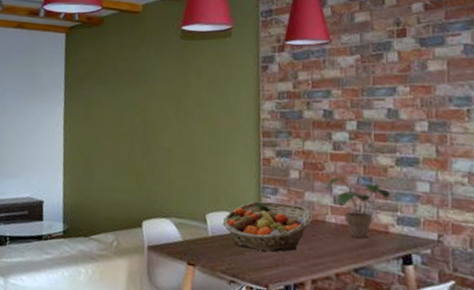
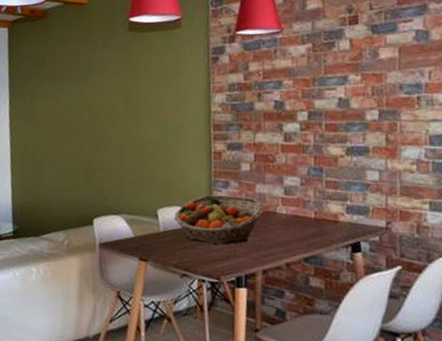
potted plant: present [327,176,391,239] -> none [278,168,341,228]

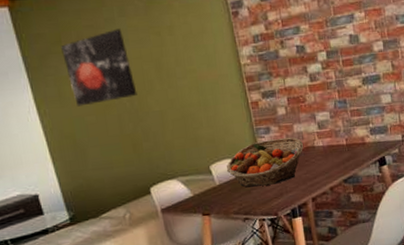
wall art: none [43,59,102,127] -> present [61,28,138,107]

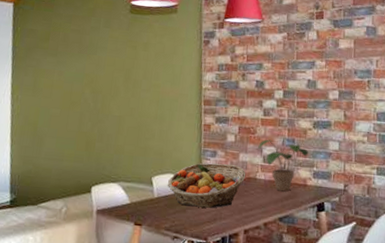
wall art: present [61,28,138,107] -> none [46,37,103,99]
potted plant: none [310,104,363,154] -> present [258,139,309,192]

